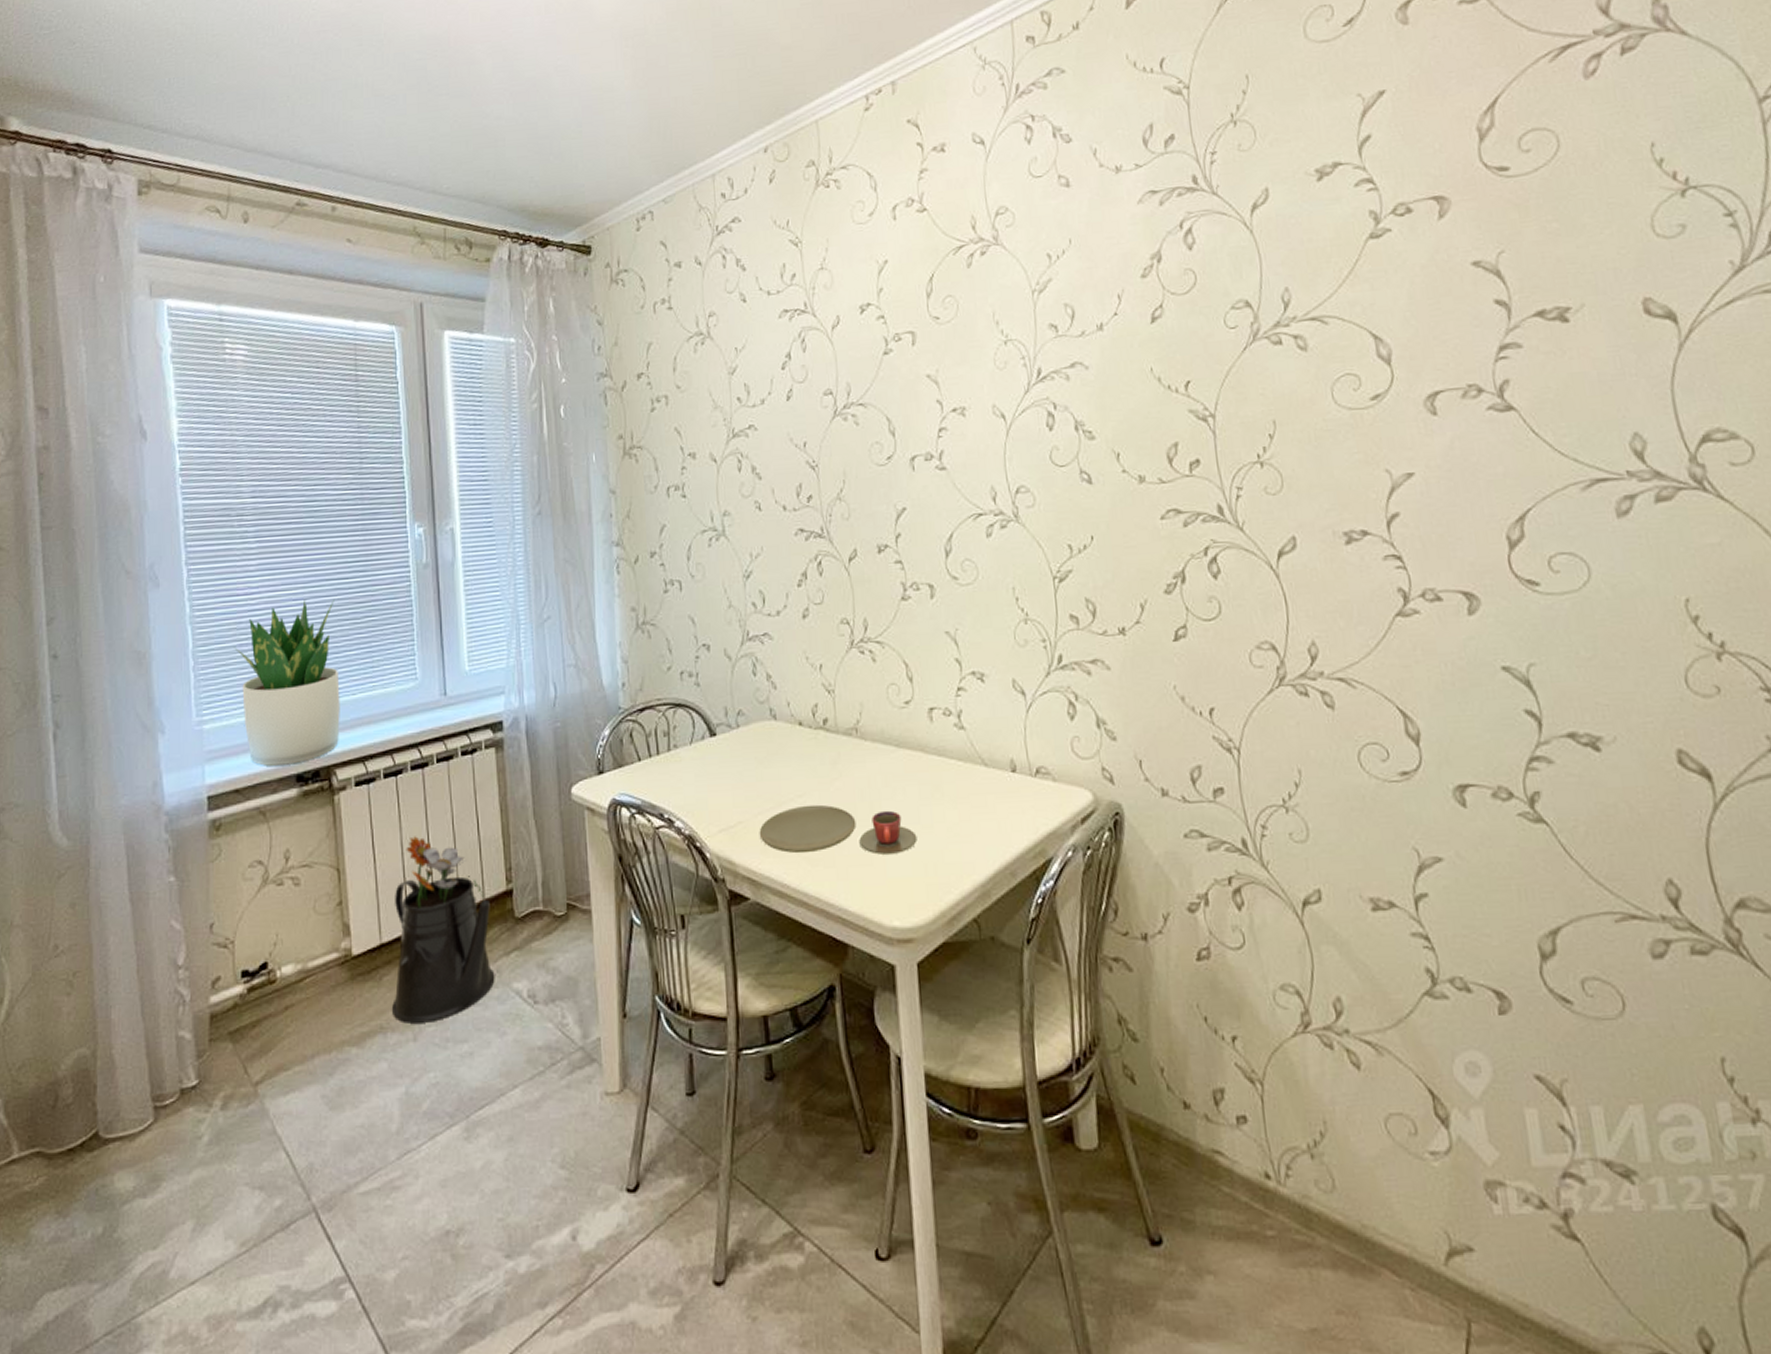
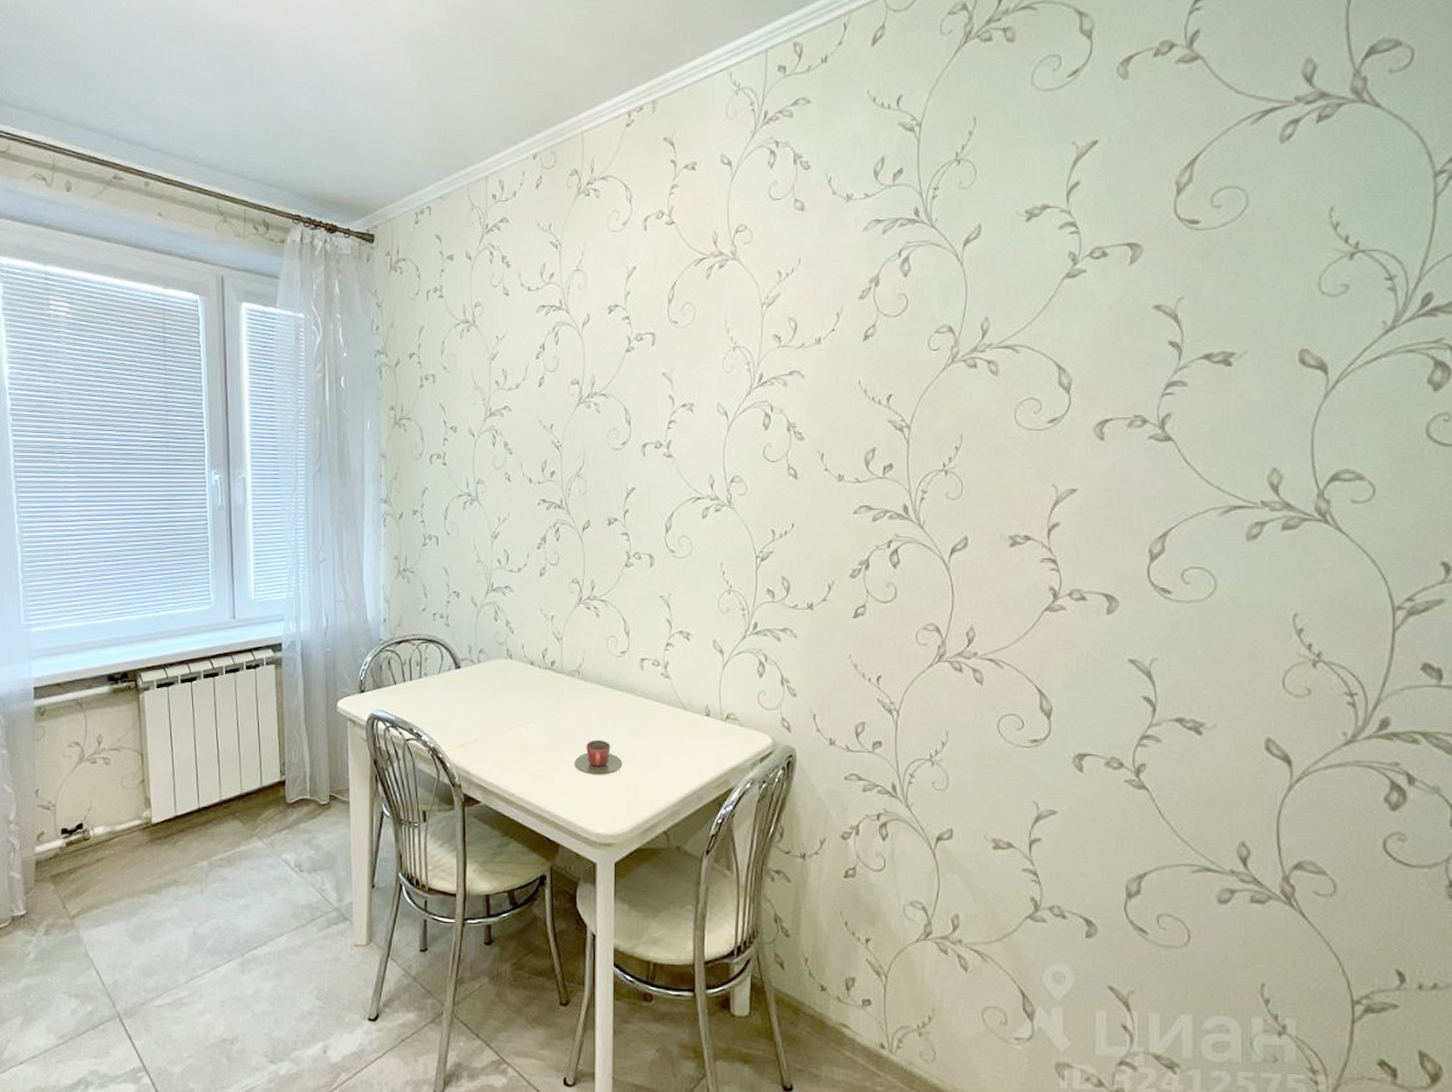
planter: present [234,599,340,766] -> none [56,529,145,666]
watering can: present [391,836,495,1024] -> none [183,732,269,880]
plate: present [759,804,857,854] -> none [491,730,573,769]

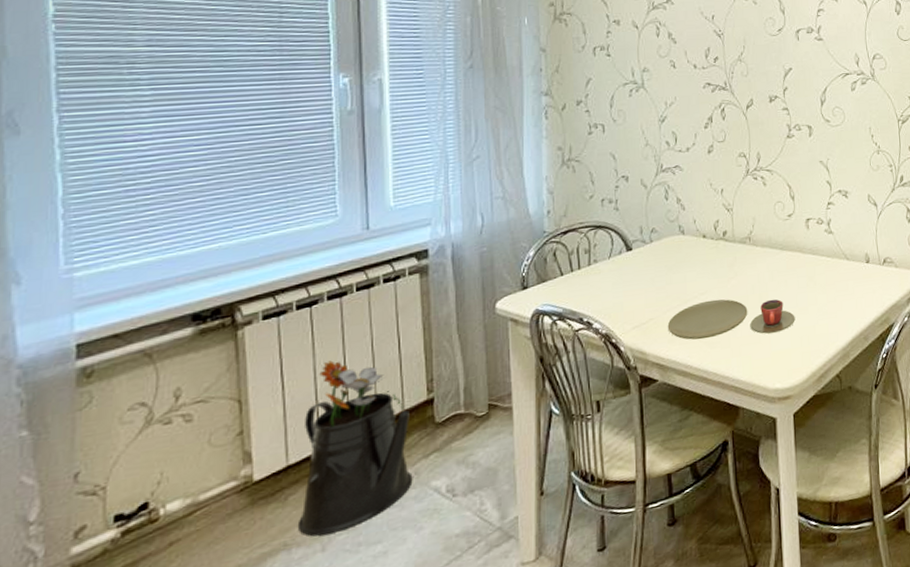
watering can: none [183,732,269,880] -> present [297,360,413,537]
plate: none [491,730,573,769] -> present [667,299,748,340]

